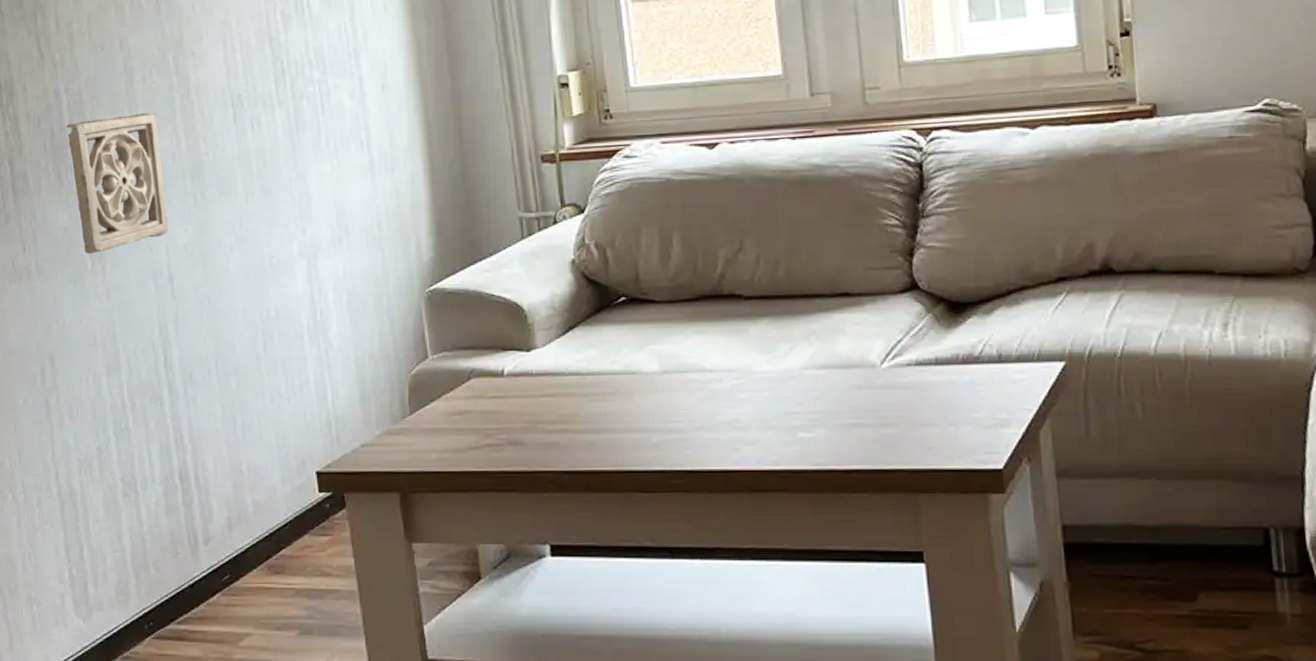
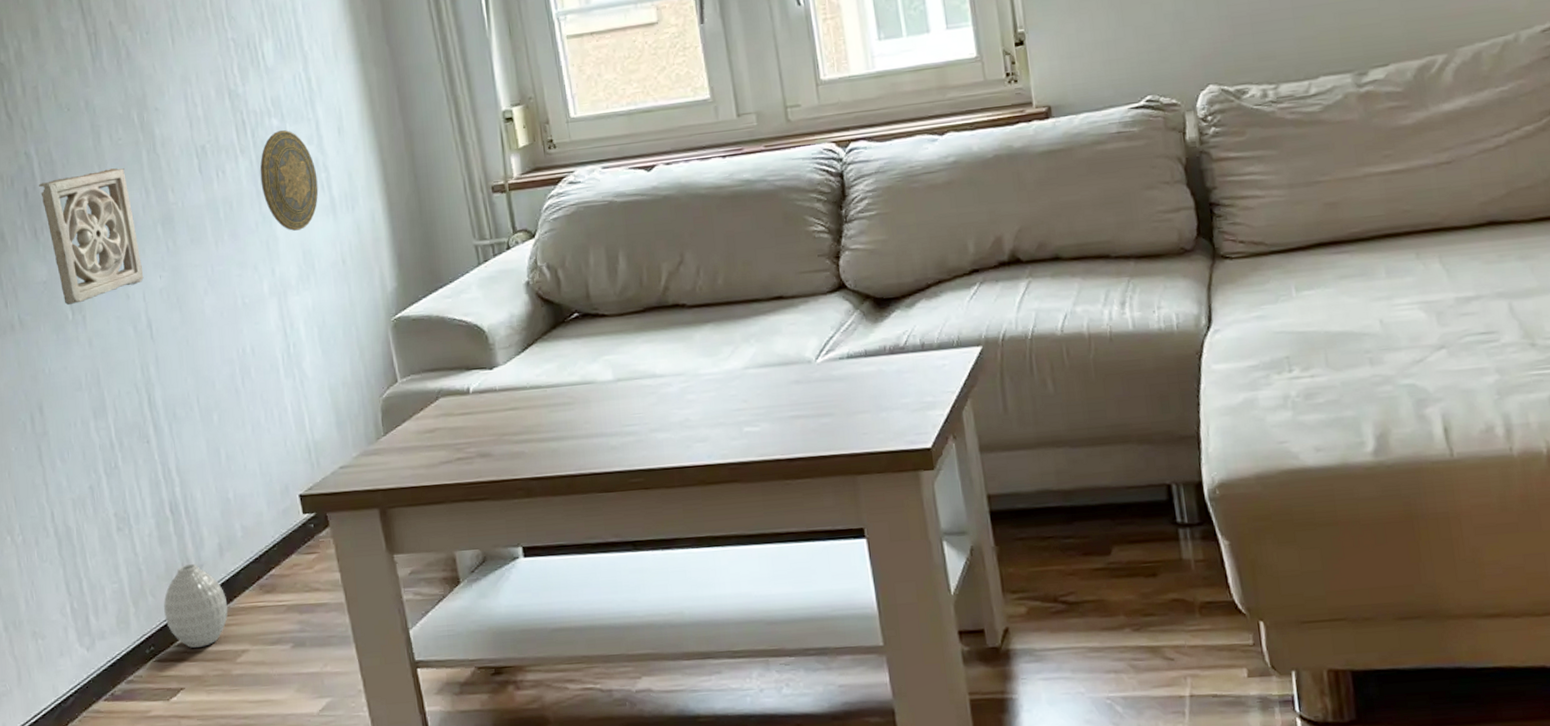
vase: none [166,538,234,628] -> present [164,564,228,649]
decorative plate: none [297,82,357,190] -> present [260,129,319,231]

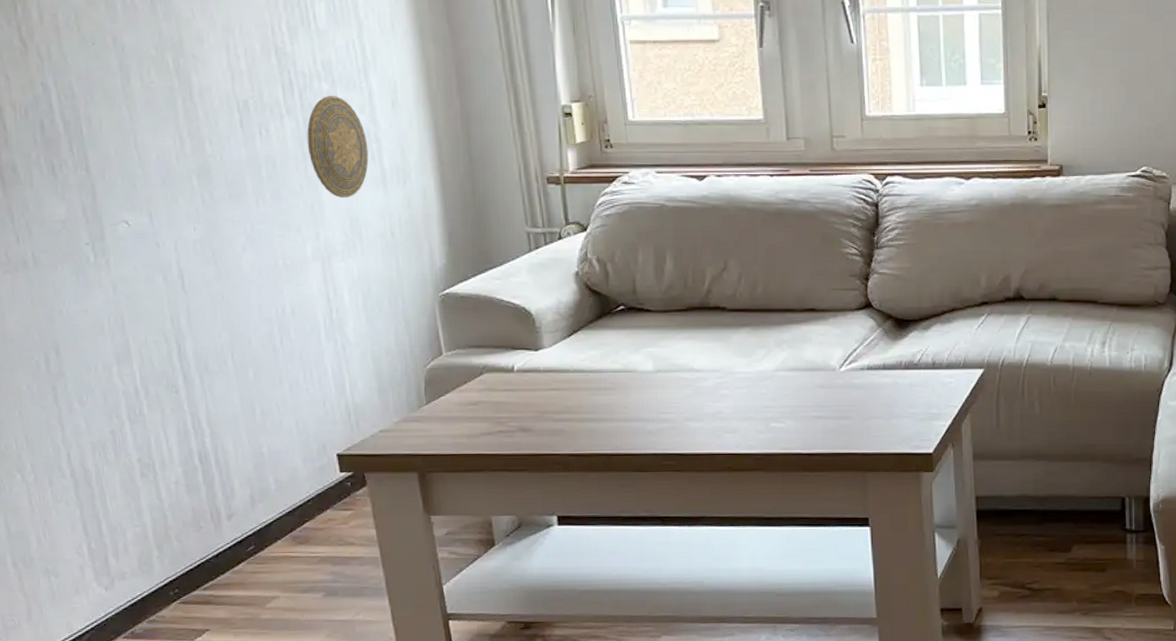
wall ornament: present [39,168,144,306] -> none [58,112,176,248]
vase: present [164,564,228,649] -> none [190,513,259,593]

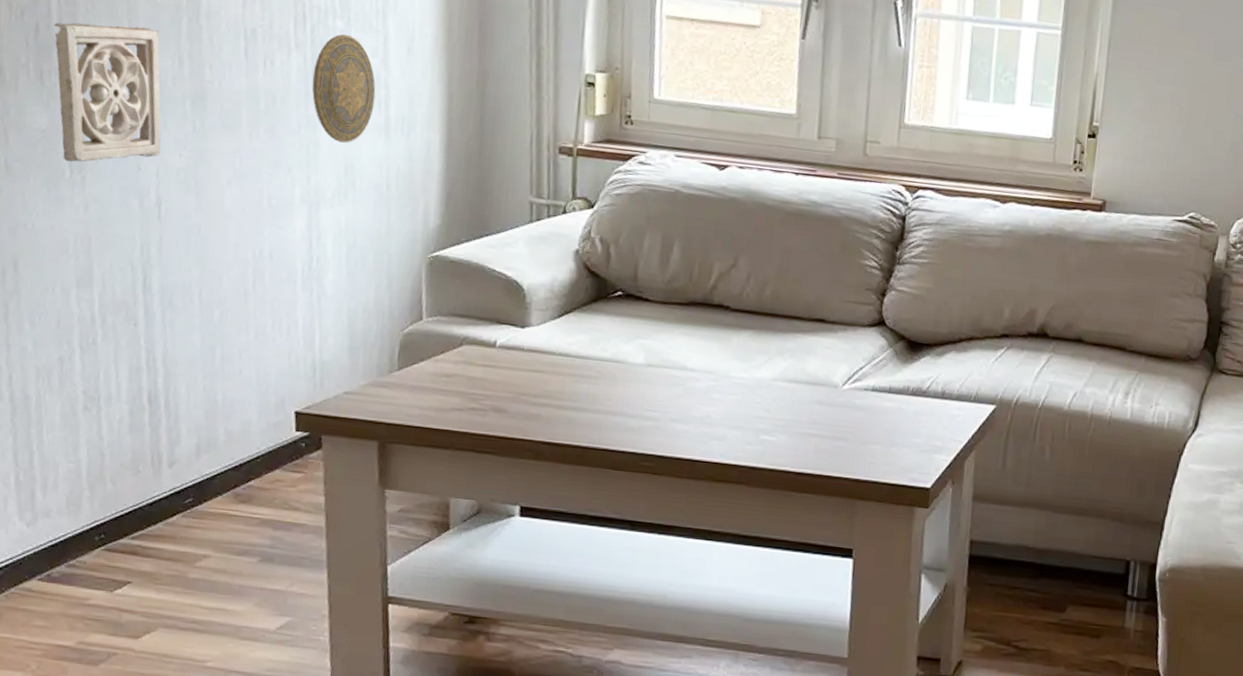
wall ornament: none [58,112,176,248] -> present [54,22,161,163]

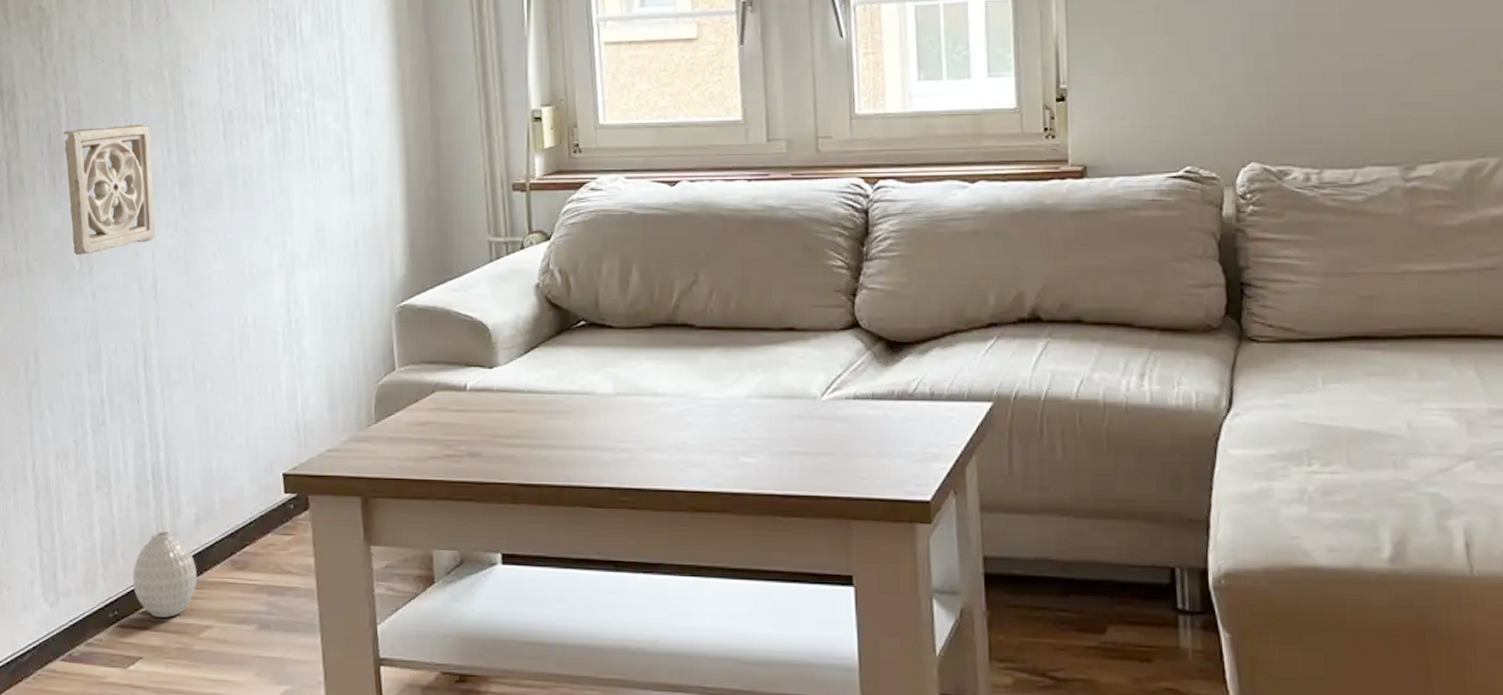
vase: none [122,458,196,545] -> present [132,531,198,618]
decorative plate: present [312,33,376,143] -> none [283,104,340,206]

